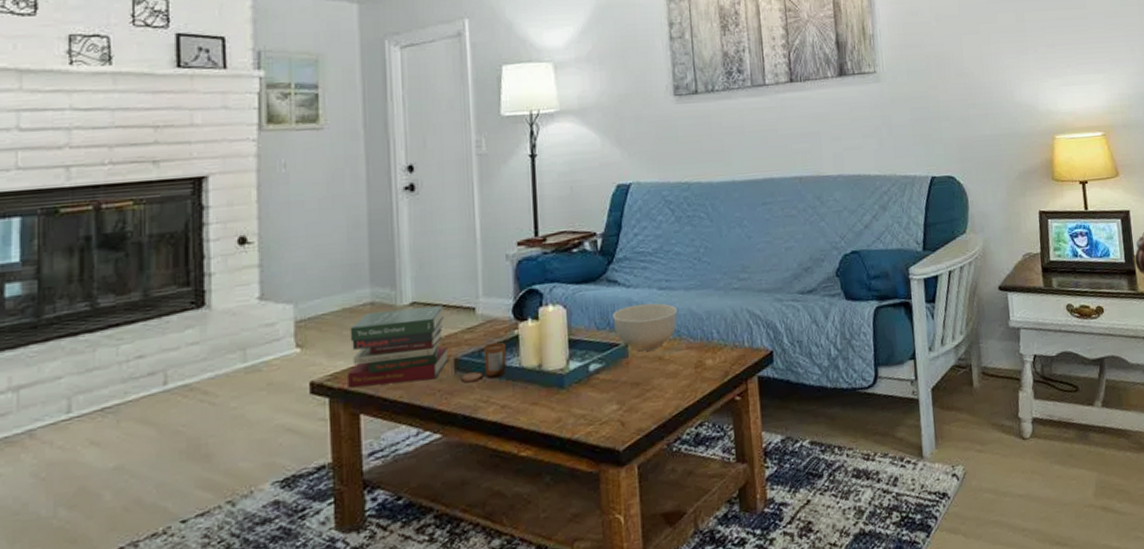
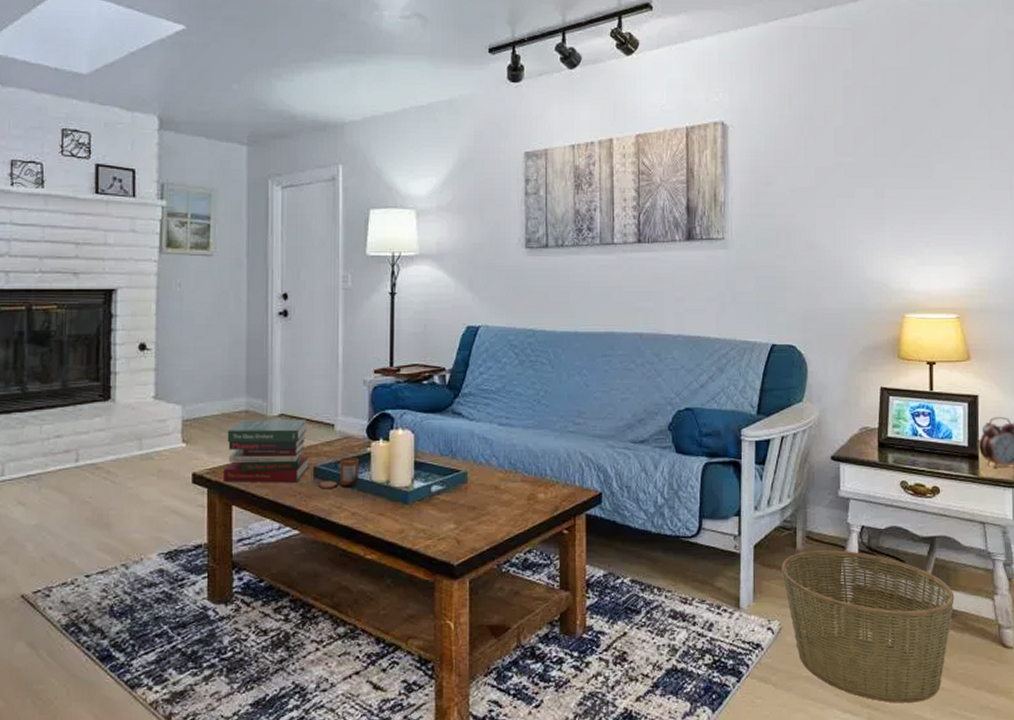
bowl: present [612,303,678,352] -> none [455,436,515,479]
basket: none [960,382,1128,536] -> present [782,550,955,703]

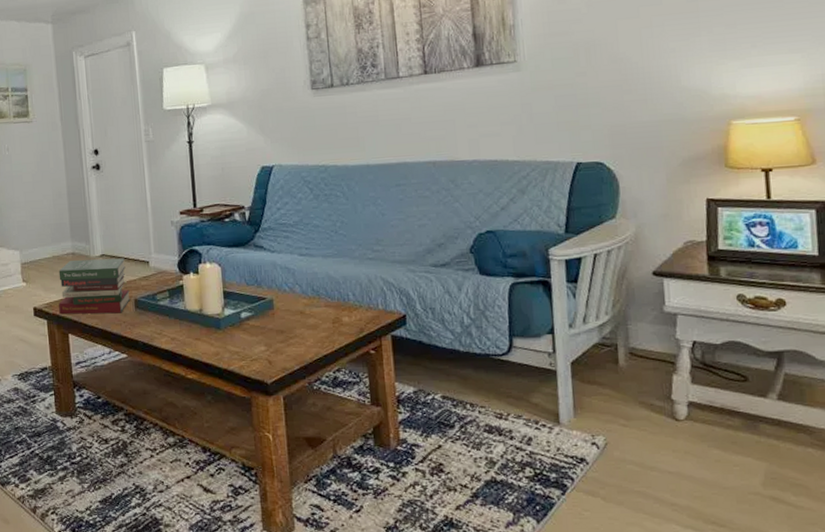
candle: present [319,456,358,489] -> none [140,289,175,318]
basket: present [782,550,955,703] -> none [603,366,811,521]

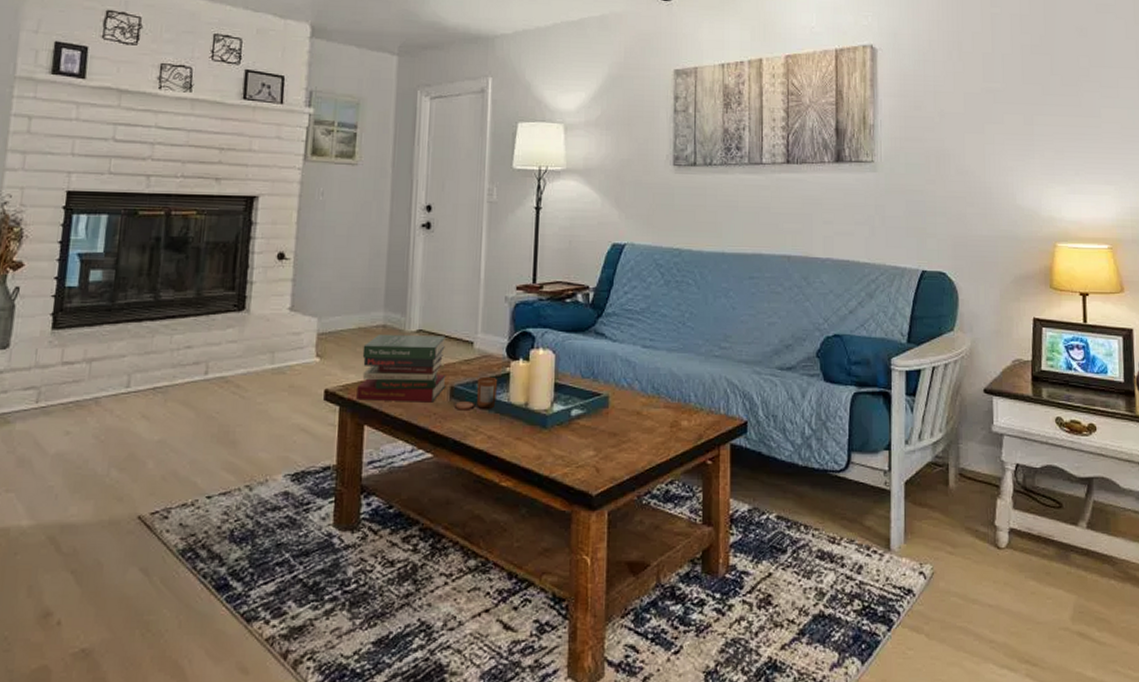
candle: none [140,289,175,318] -> present [455,376,497,410]

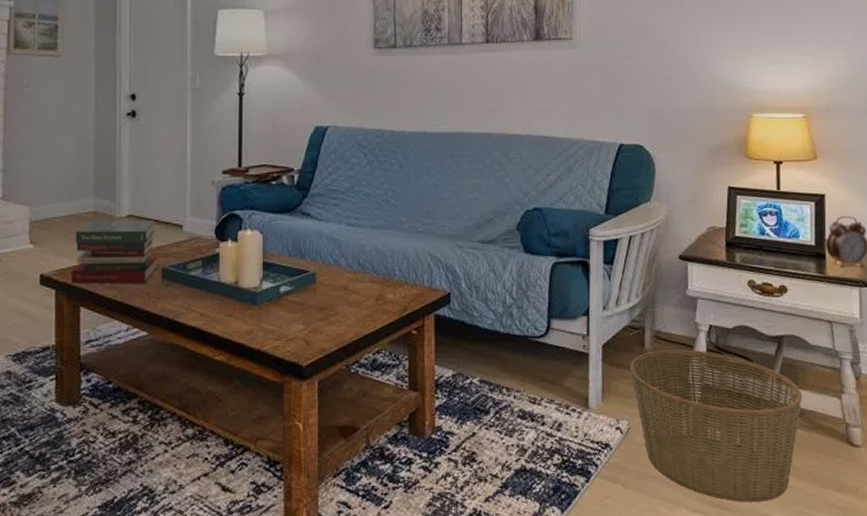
candle: present [455,376,497,410] -> none [167,257,207,290]
basket: none [934,489,1115,659] -> present [630,349,802,503]

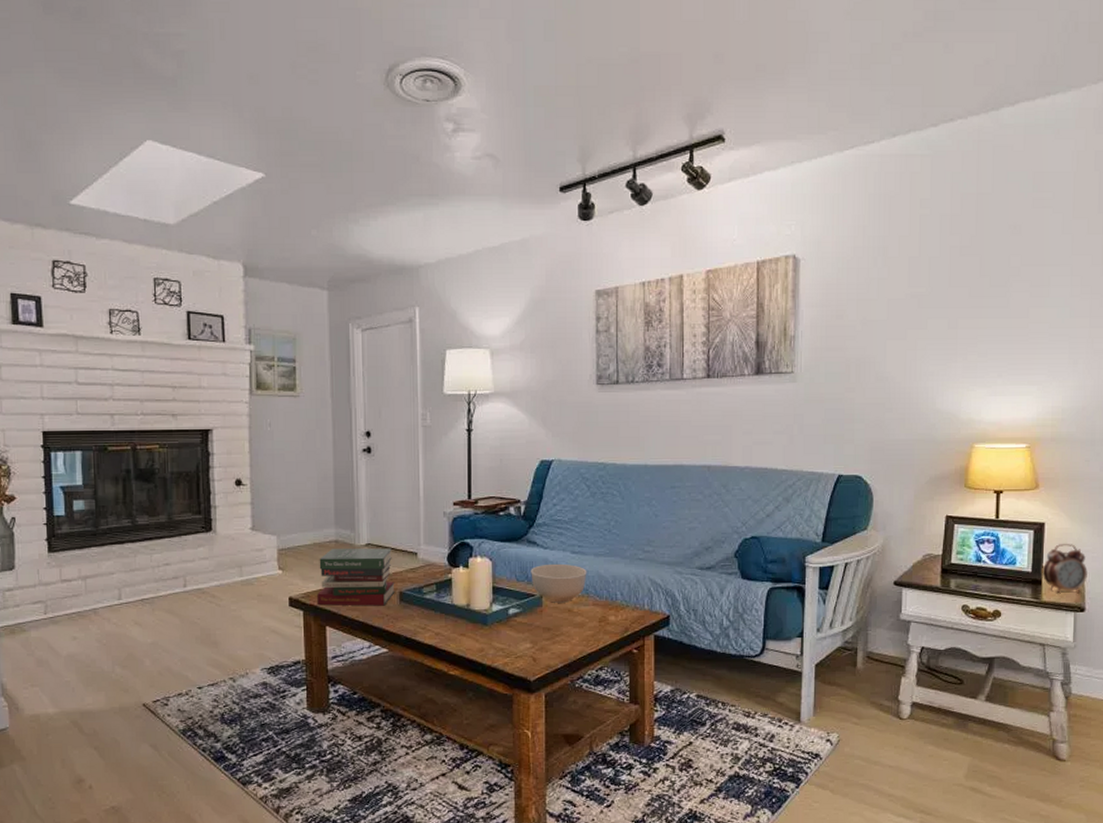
bowl: none [304,237,364,280] -> present [531,563,587,603]
basket: present [630,349,802,503] -> none [842,669,1011,809]

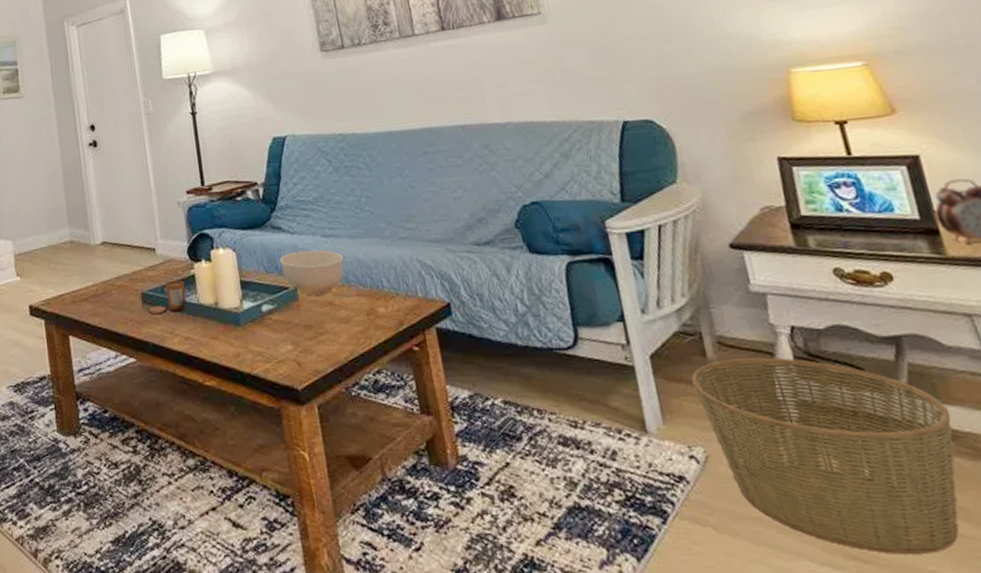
books: present [317,548,395,606] -> none [55,245,137,313]
candle: none [404,582,441,612] -> present [148,280,187,315]
basket: none [842,669,1011,809] -> present [691,357,960,555]

